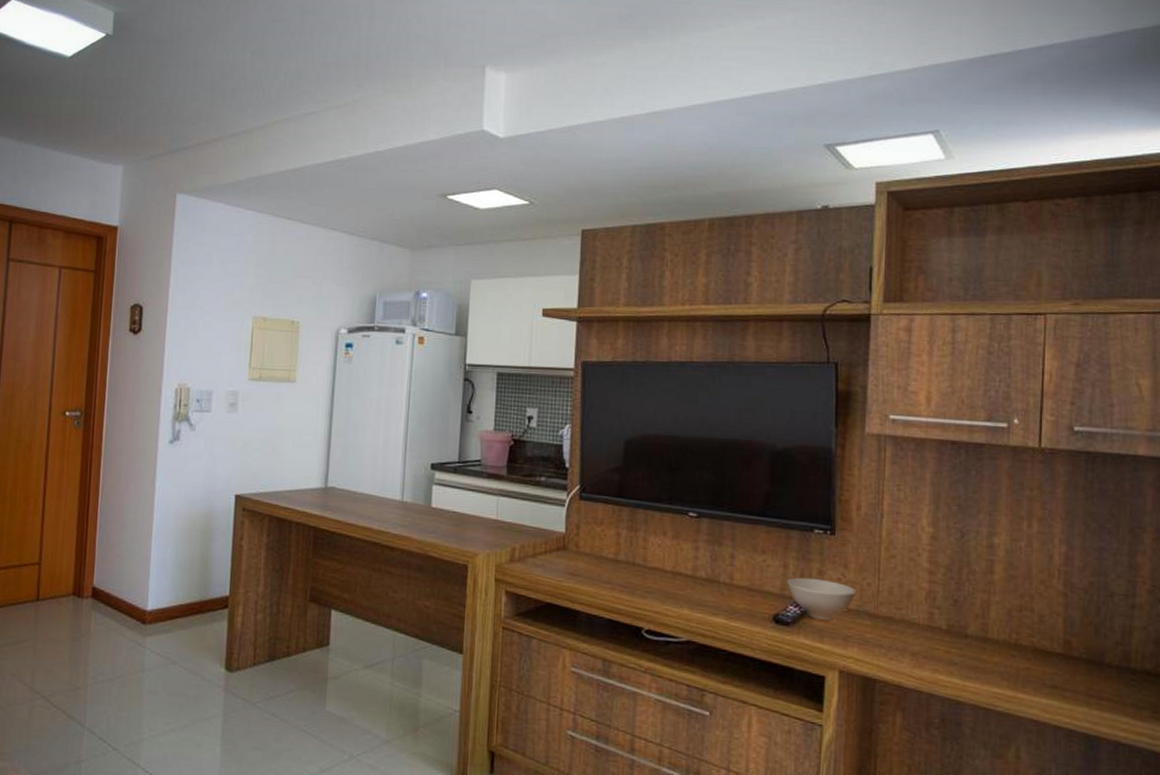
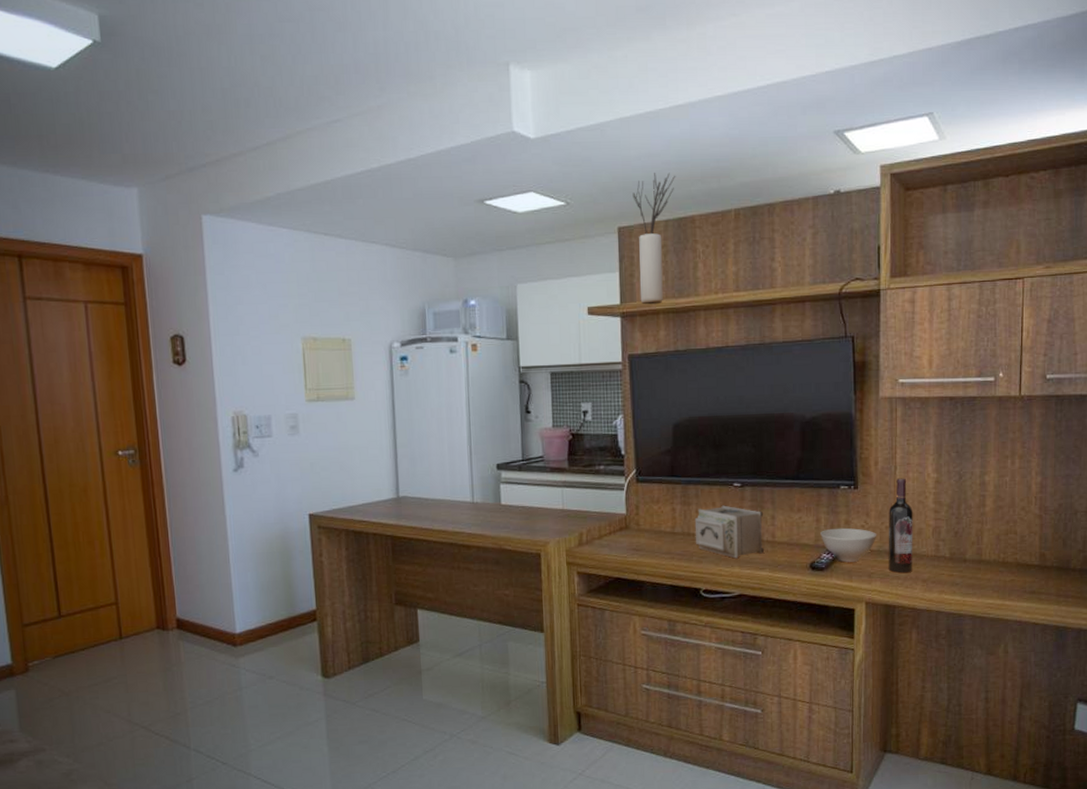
vase: none [599,177,648,312] -> present [632,172,676,305]
decorative box: none [640,536,722,599] -> present [694,505,765,559]
wine bottle: none [869,528,902,642] -> present [888,478,913,574]

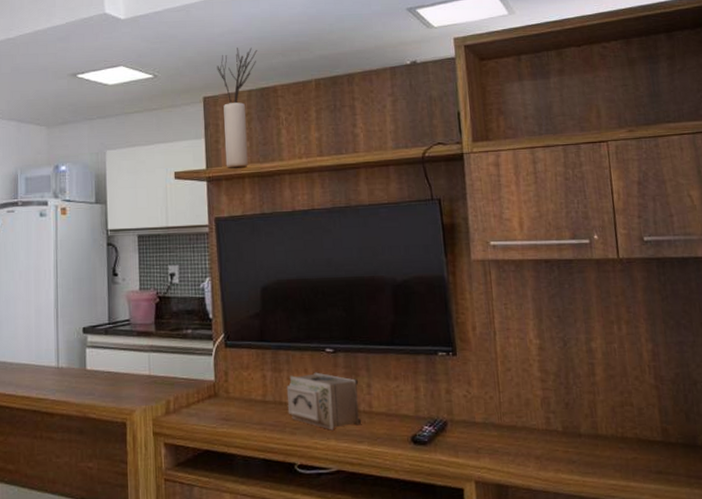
bowl: present [820,528,877,563] -> none [420,397,482,436]
wine bottle: present [888,478,913,574] -> none [491,344,523,449]

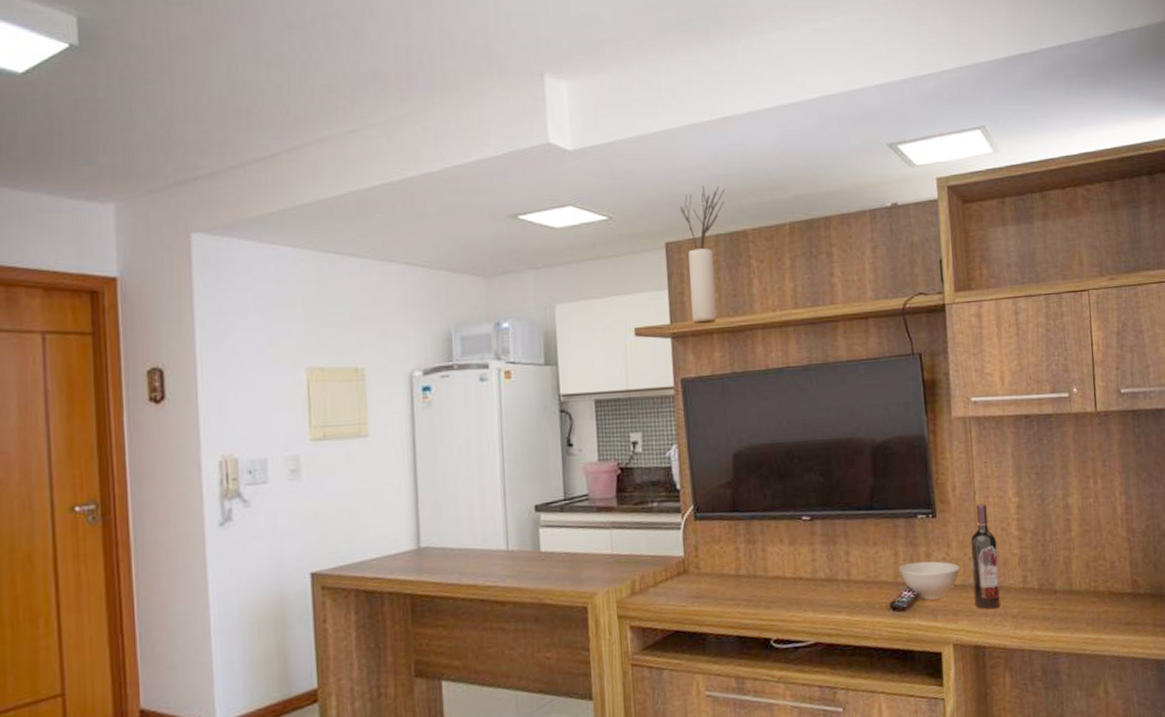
decorative box: present [286,372,362,430] -> none [761,541,840,602]
bowl: none [420,397,482,436] -> present [899,561,961,600]
wine bottle: none [491,344,523,449] -> present [970,503,1001,610]

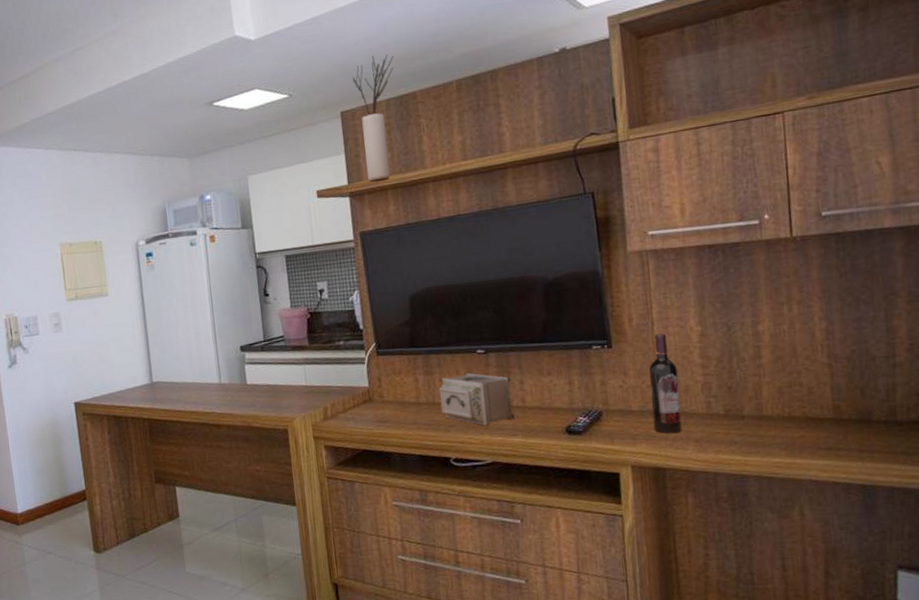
decorative box: none [761,541,840,602] -> present [438,372,515,426]
bowl: present [899,561,961,600] -> none [574,389,638,425]

